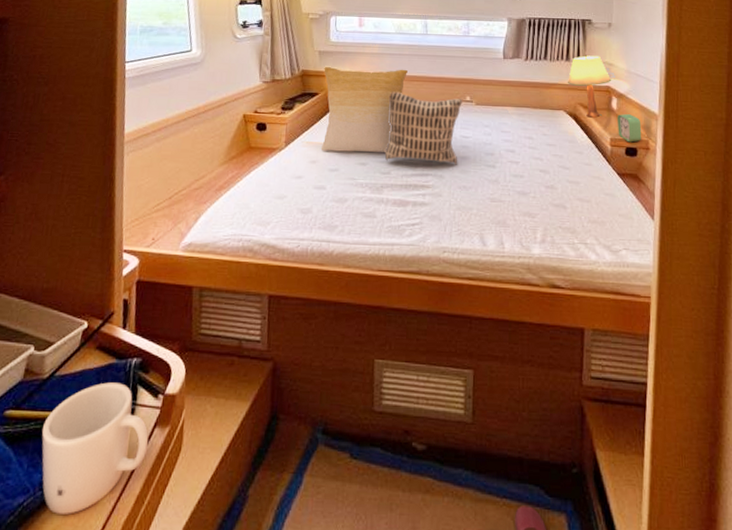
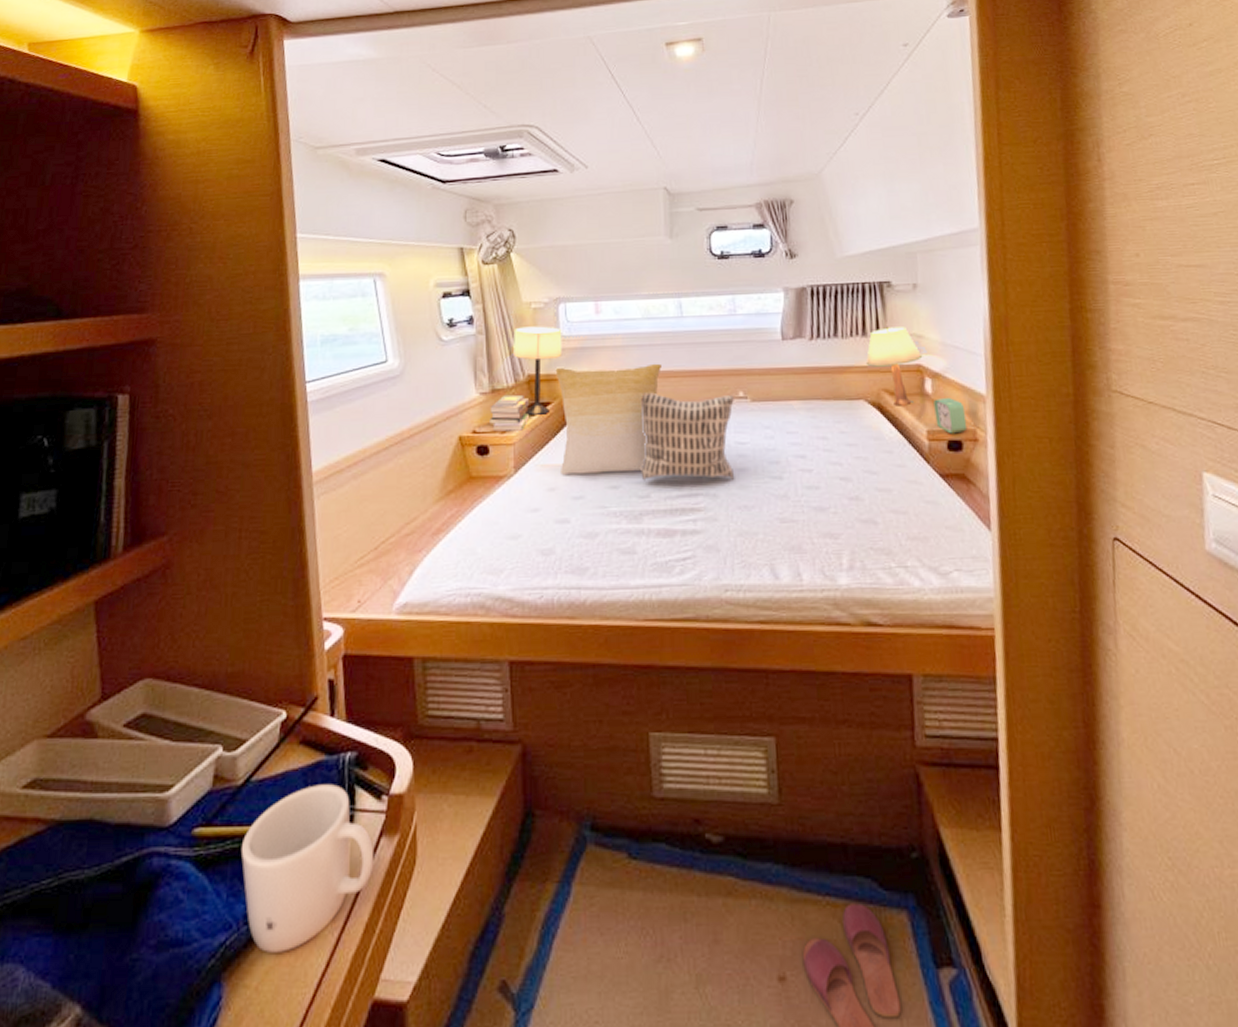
books: none [268,84,302,114] -> present [490,394,530,432]
table lamp: none [292,32,332,104] -> present [514,326,563,416]

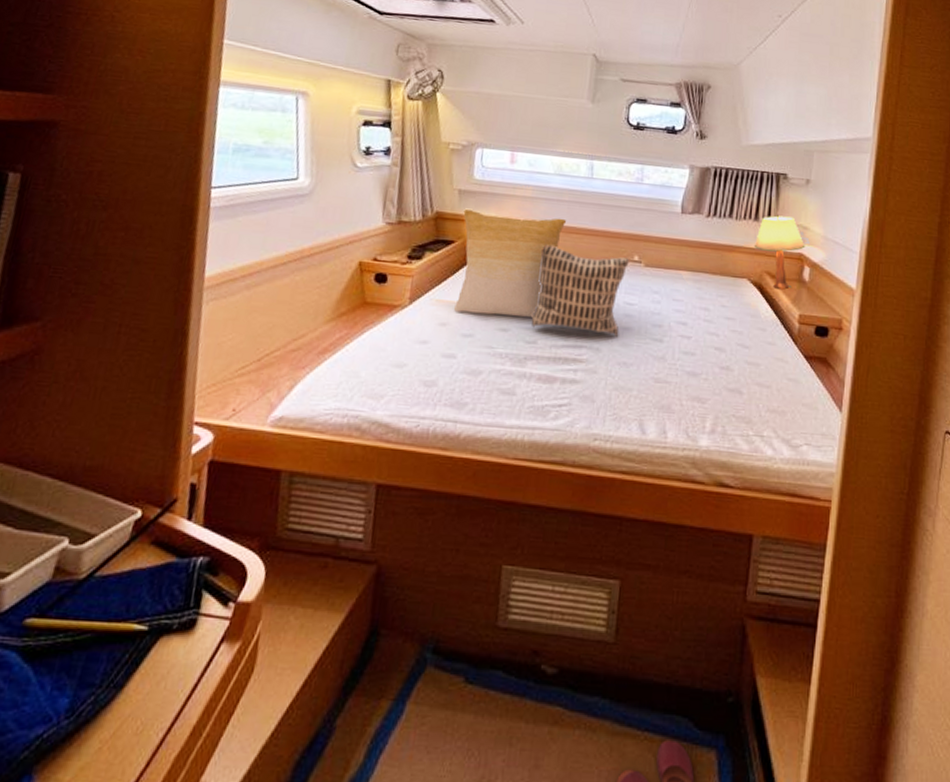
mug: present [240,784,375,953] -> none [69,585,213,749]
books: present [490,394,530,432] -> none [391,227,435,265]
table lamp: present [514,326,563,416] -> none [425,165,476,253]
alarm clock: present [933,398,968,434] -> none [808,286,836,321]

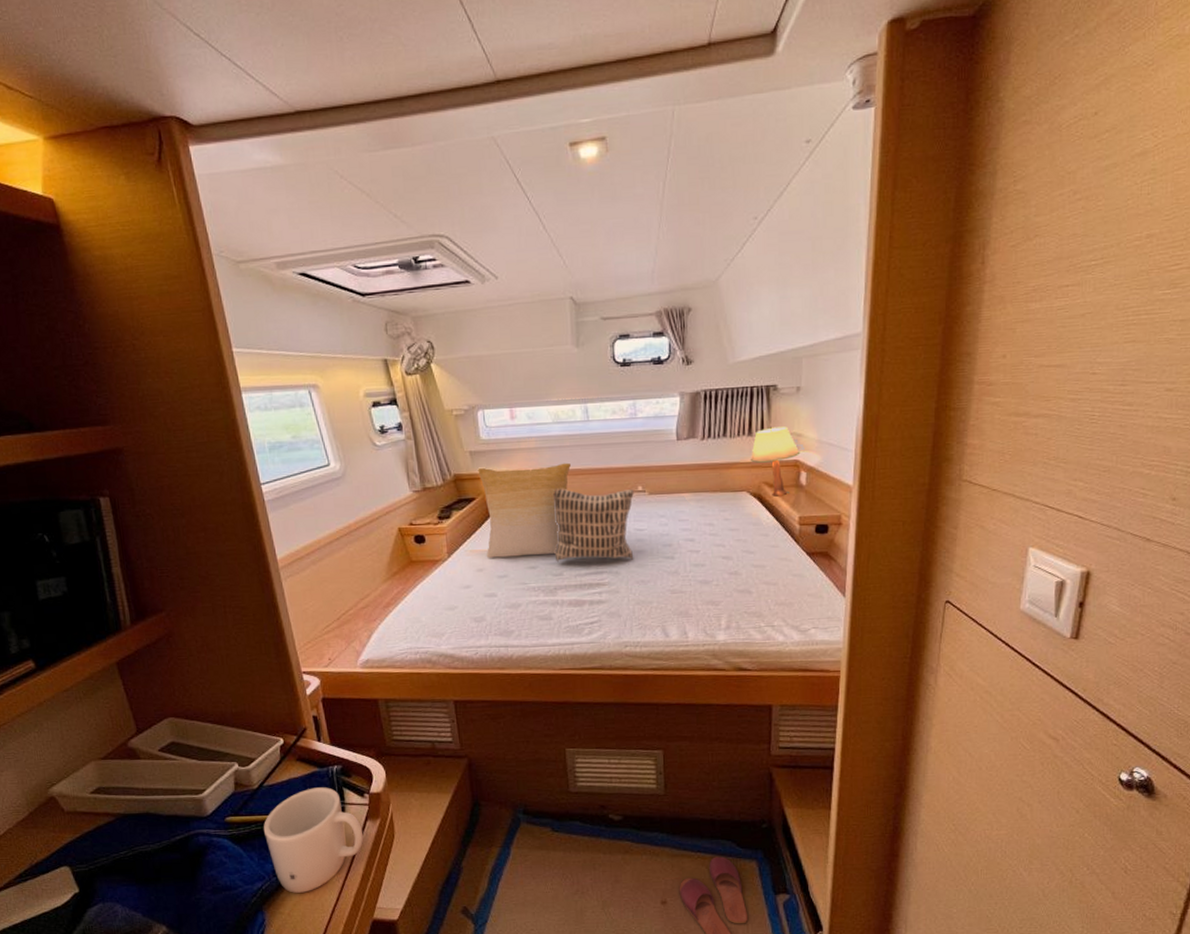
mug: none [69,585,213,749] -> present [263,787,364,893]

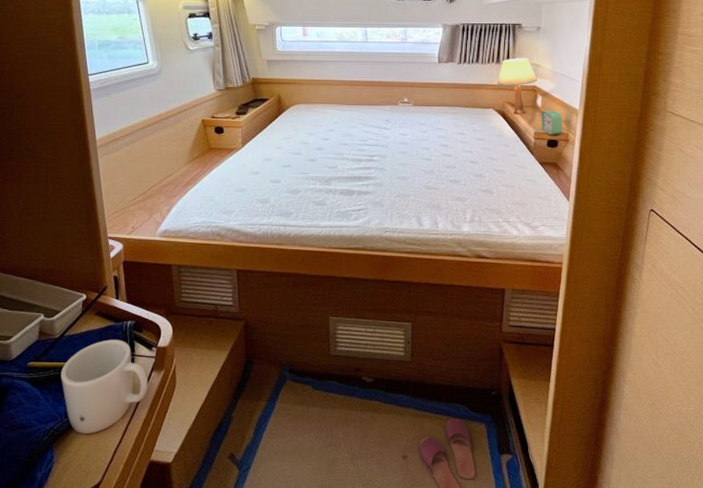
pillow: present [477,462,571,558] -> none [272,75,350,150]
cushion: present [552,488,634,562] -> none [331,95,401,159]
alarm clock: none [807,489,834,519] -> present [541,110,563,136]

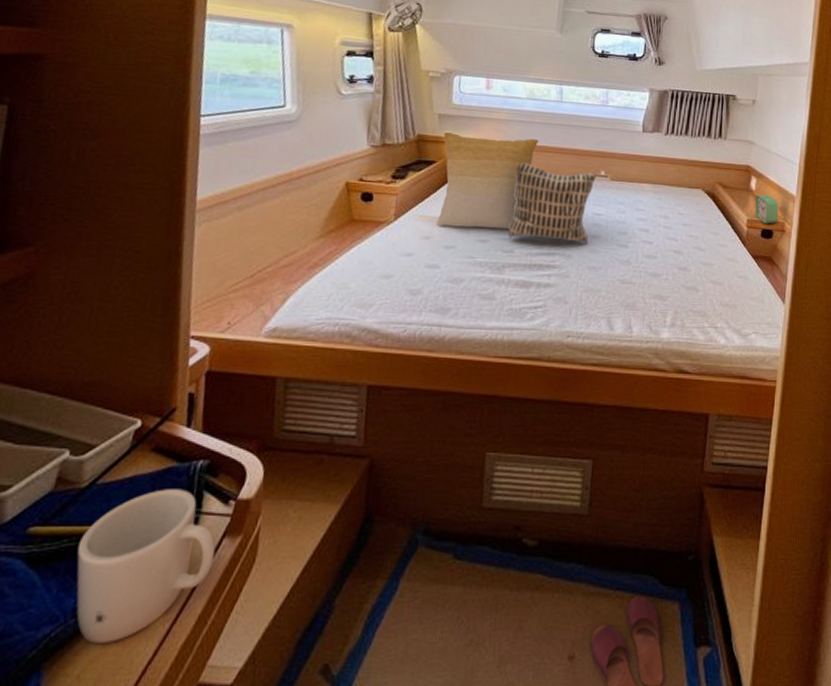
pillow: none [272,75,350,150] -> present [437,132,538,229]
cushion: none [331,95,401,159] -> present [508,162,596,244]
table lamp: present [497,57,538,114] -> none [707,131,752,198]

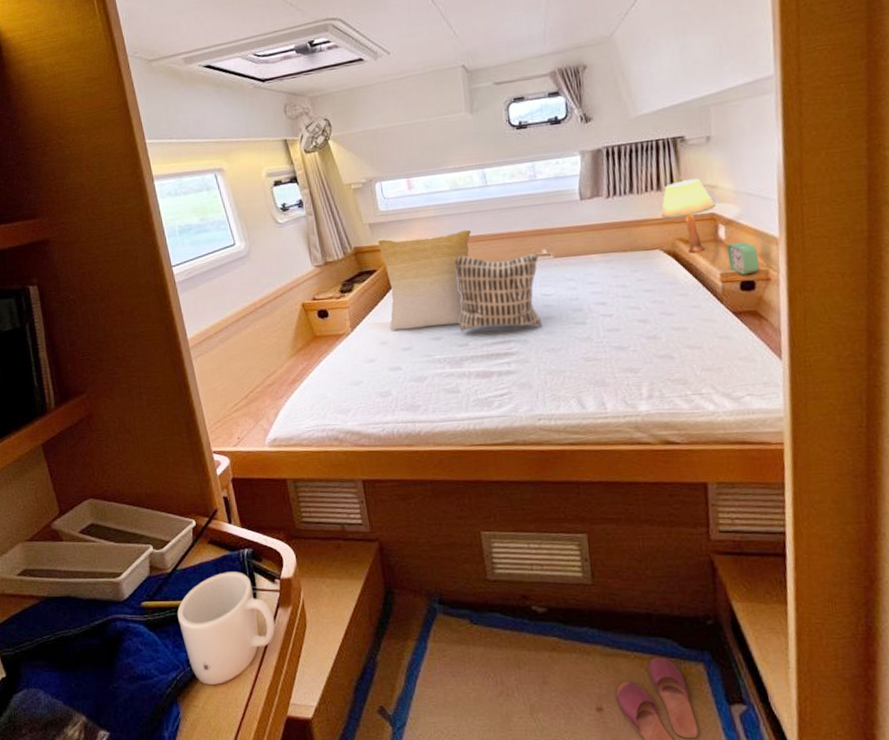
table lamp: none [707,131,752,198] -> present [660,178,717,253]

